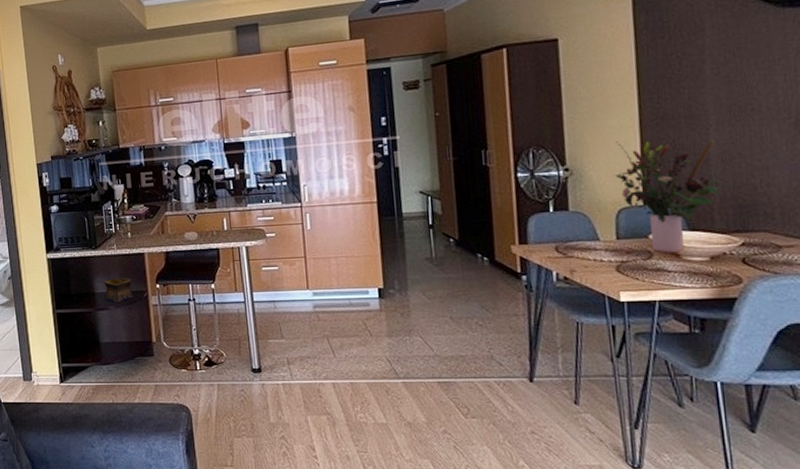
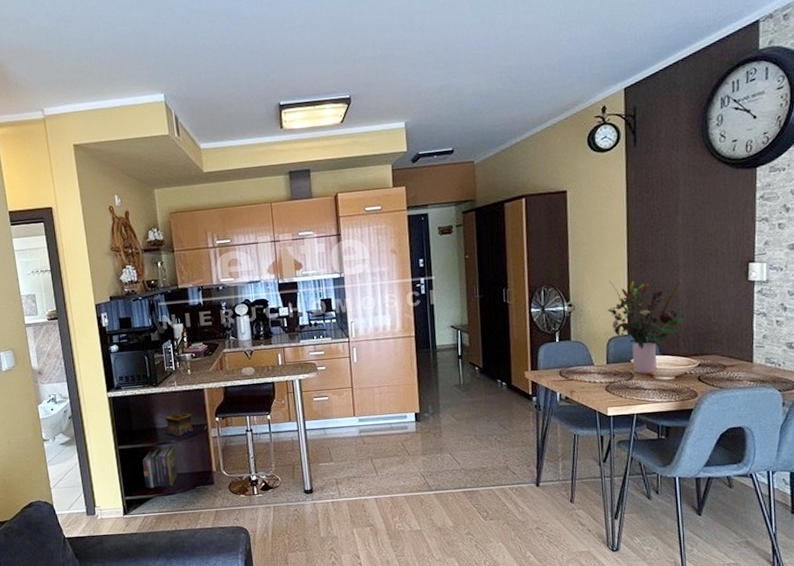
books: none [80,313,117,356] -> present [142,447,178,488]

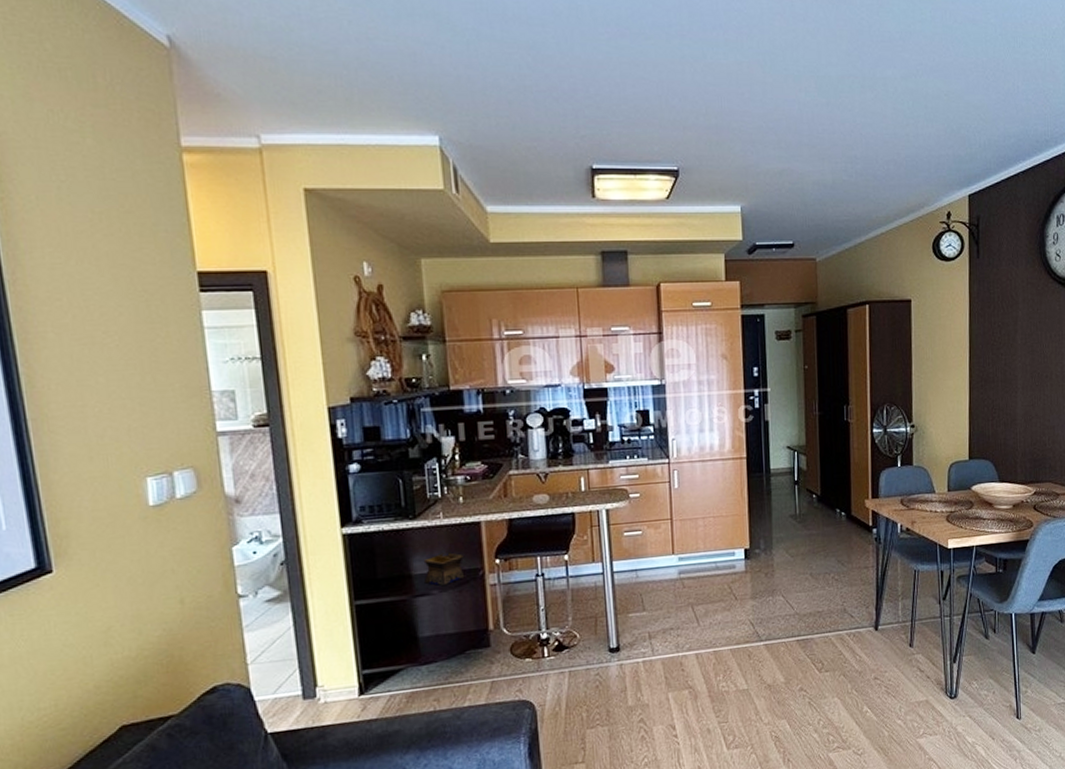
books: present [142,447,178,488] -> none [390,599,441,657]
bouquet: present [608,279,690,375] -> none [950,401,1027,503]

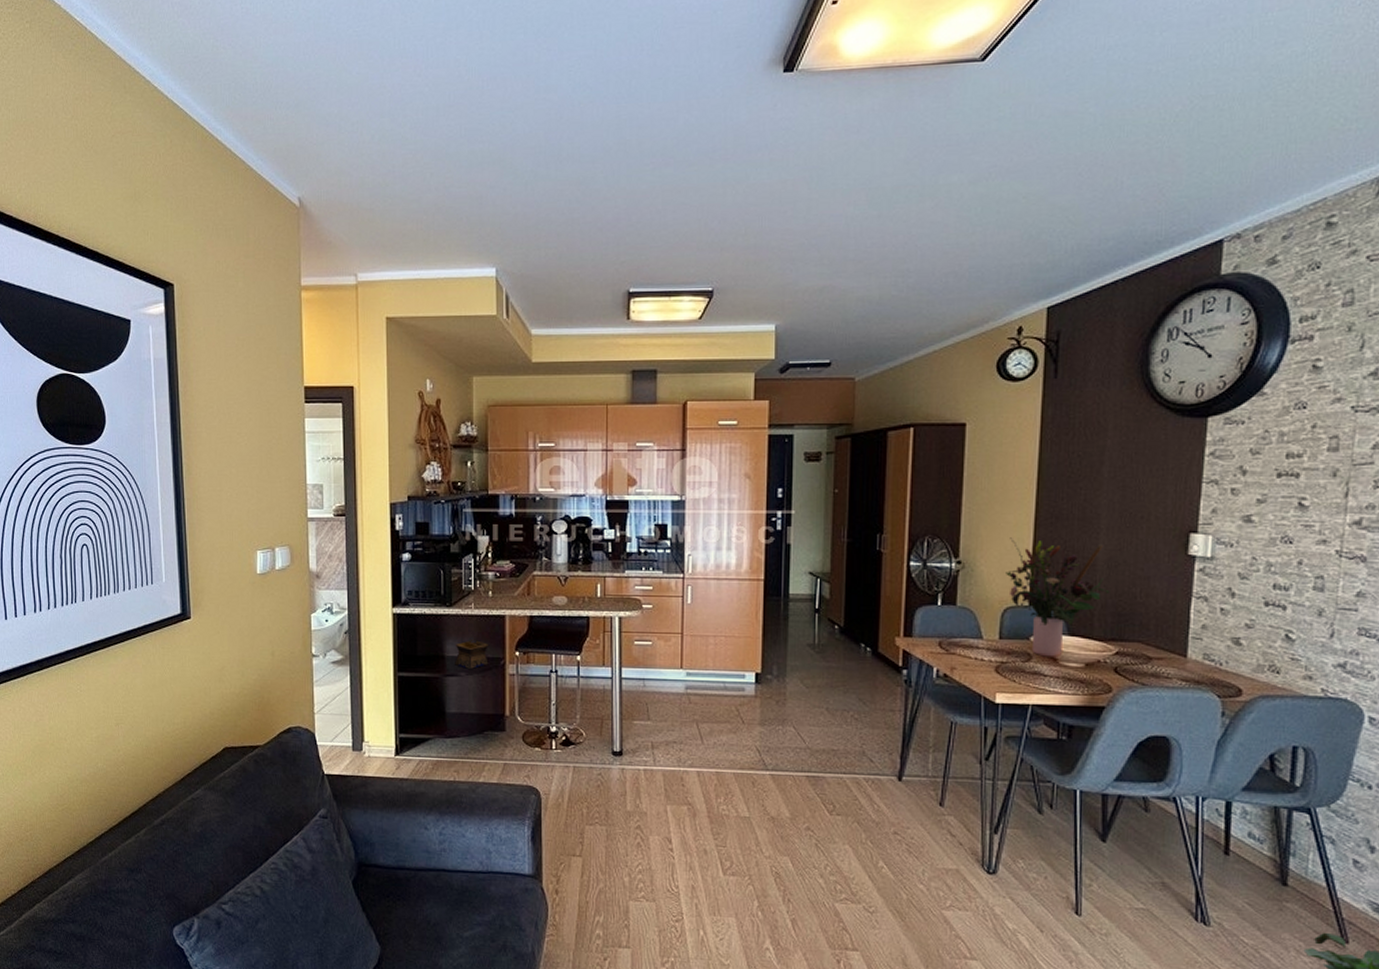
bouquet: none [950,401,1027,503] -> present [1006,537,1110,657]

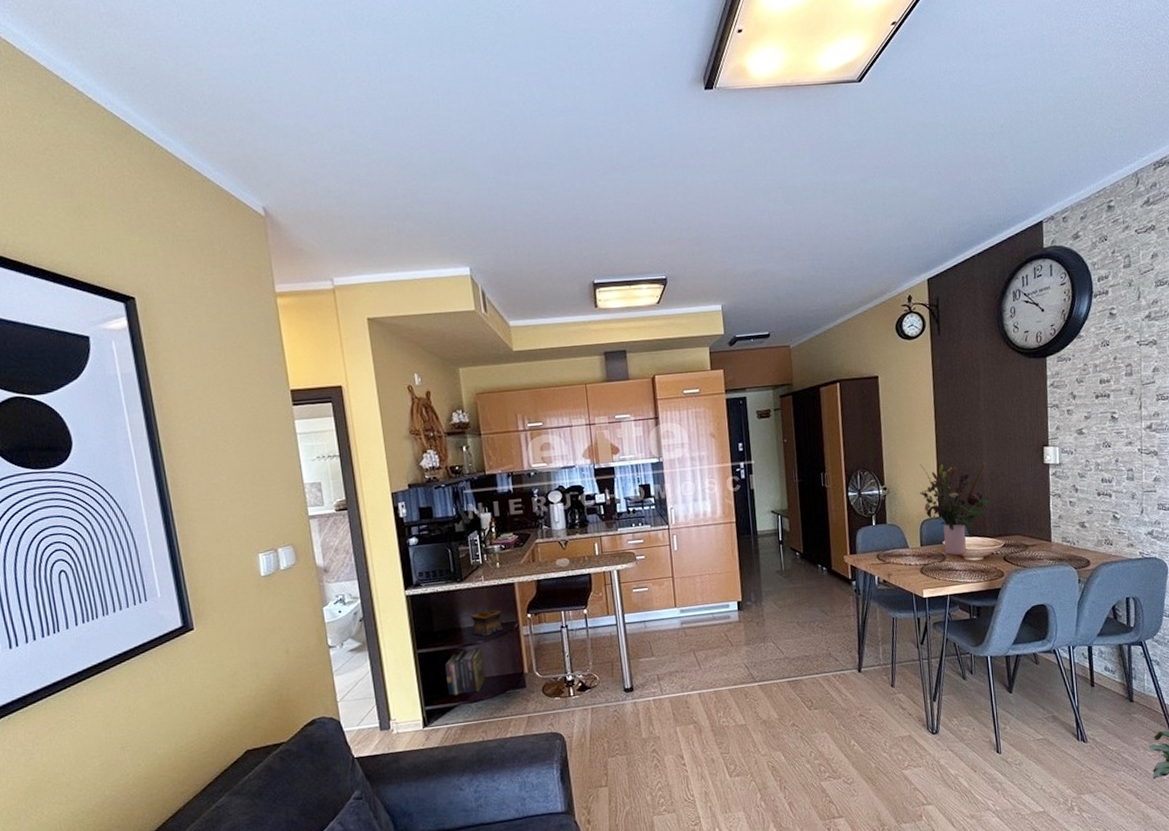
books: none [424,680,464,728] -> present [445,648,486,696]

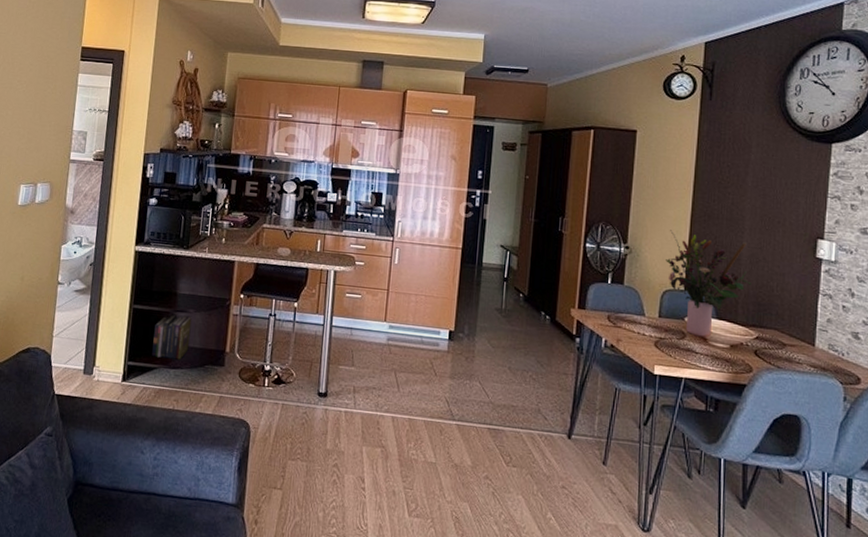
decorative box: present [471,609,503,637] -> none [185,280,217,308]

